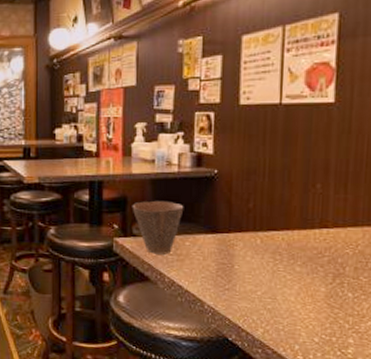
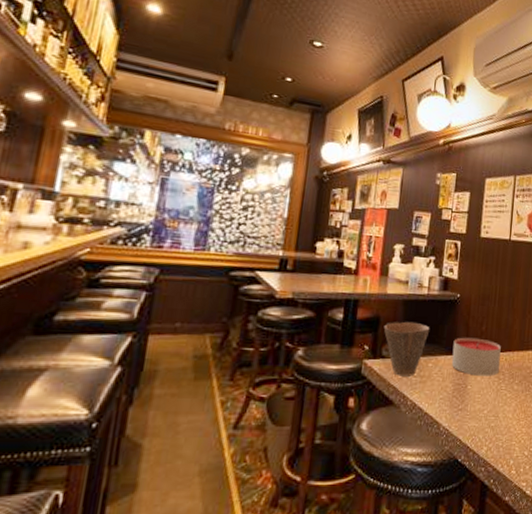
candle: none [212,215,275,256] -> present [451,337,501,376]

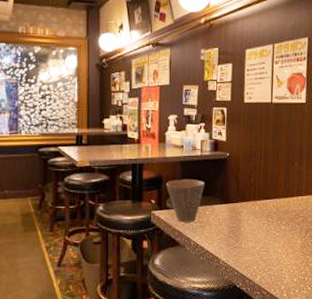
candle: present [451,337,501,376] -> none [225,189,268,220]

